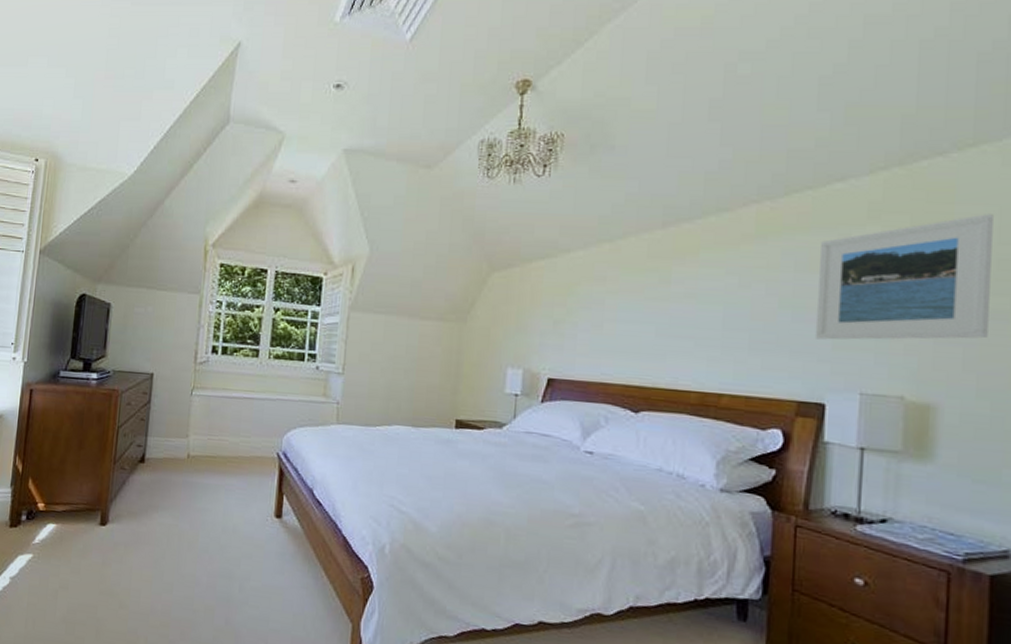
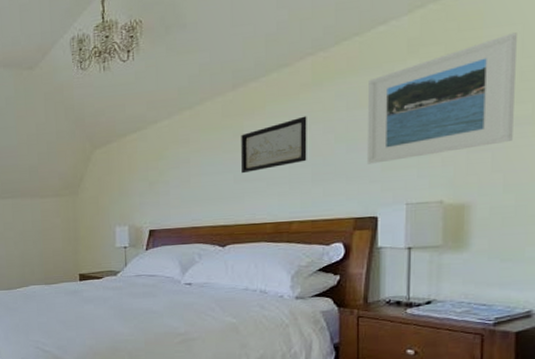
wall art: none [665,271,747,328] -> present [241,116,307,174]

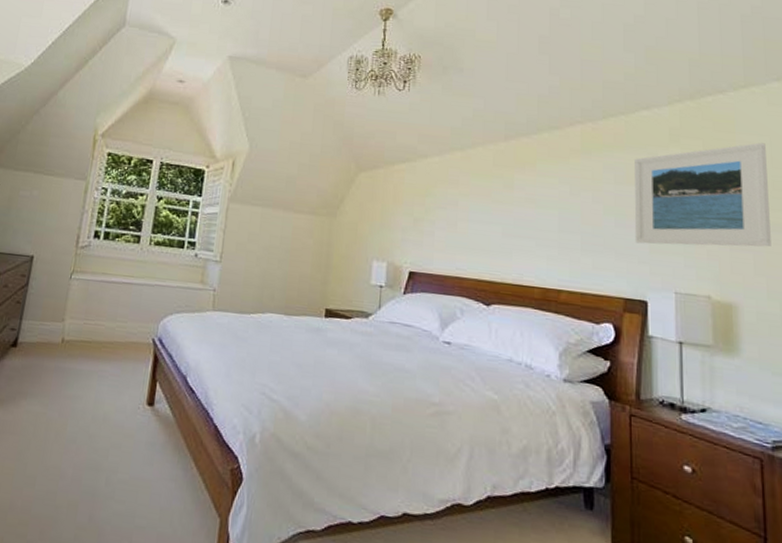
wall art: present [241,116,307,174] -> none [510,181,576,229]

